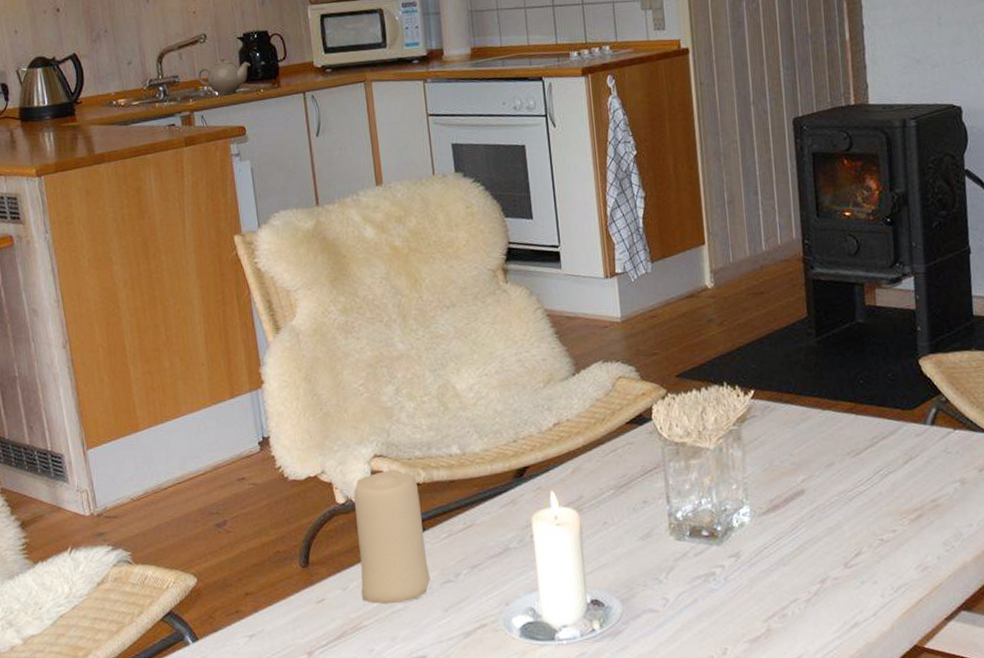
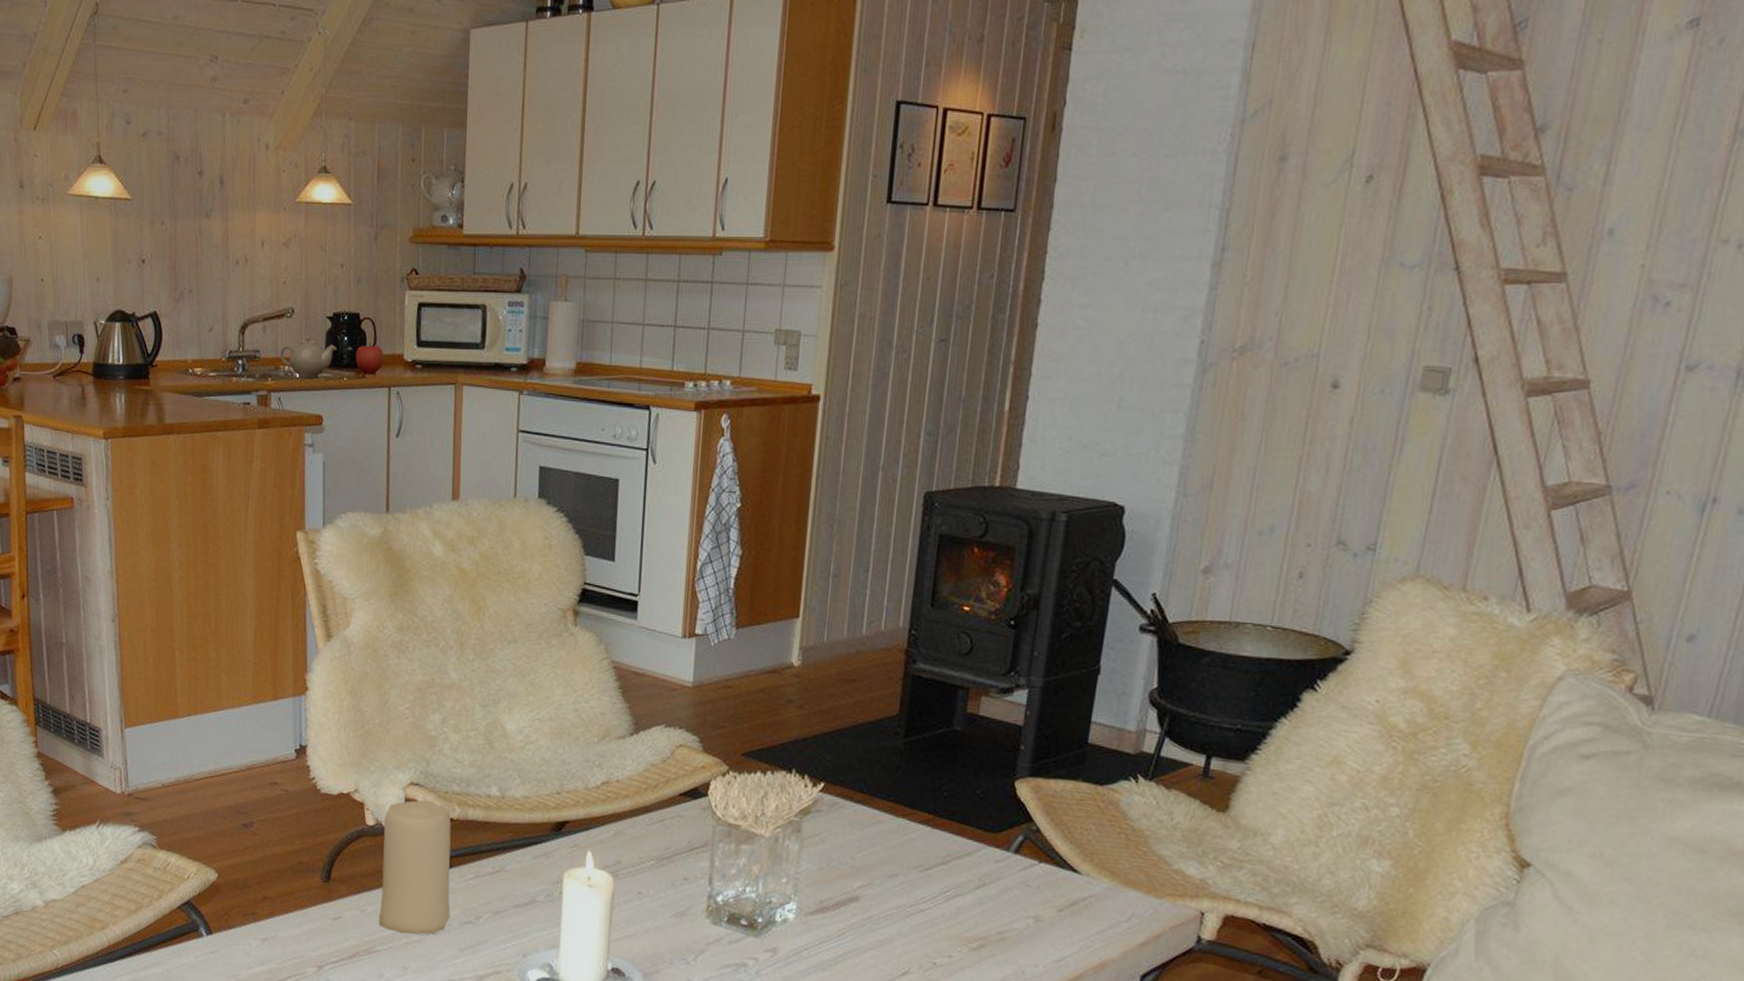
fruit: none [269,55,295,84] -> present [355,342,384,375]

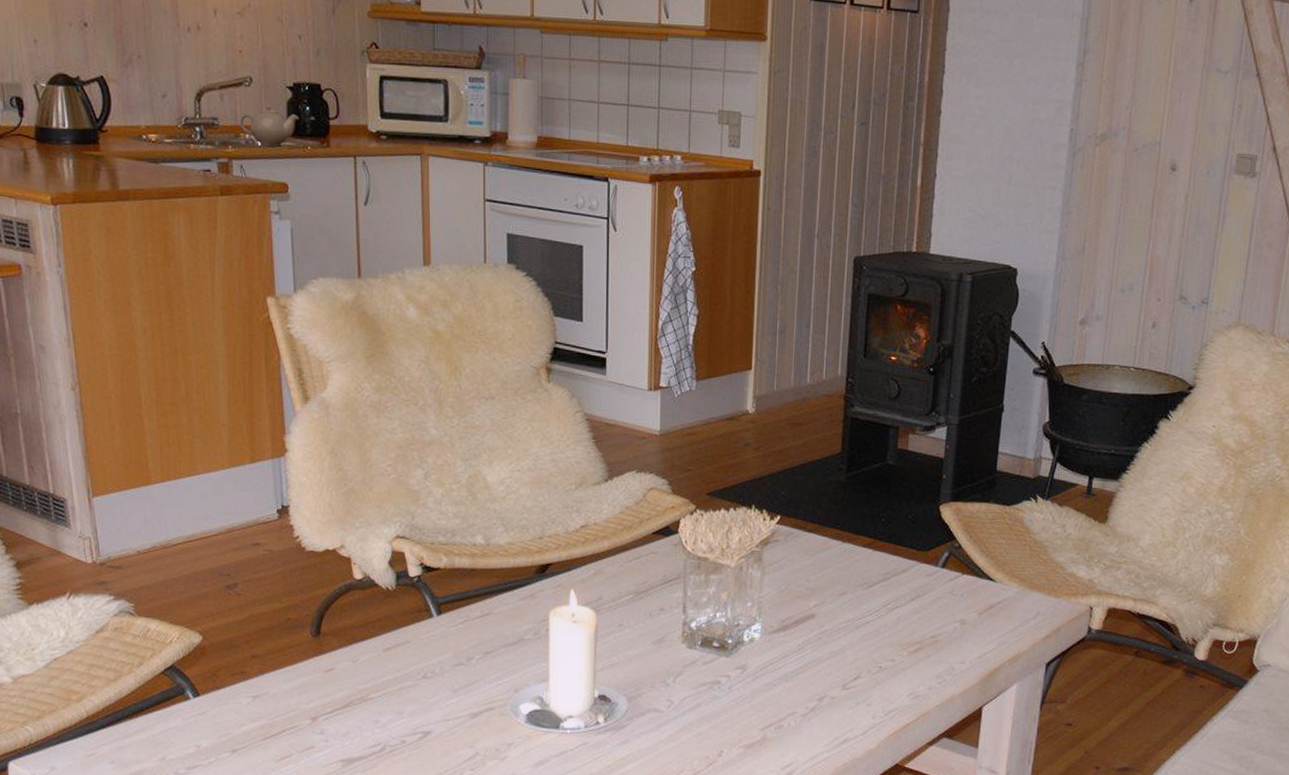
fruit: present [355,342,384,375] -> none [319,113,347,144]
candle: present [378,800,451,935] -> none [371,552,442,680]

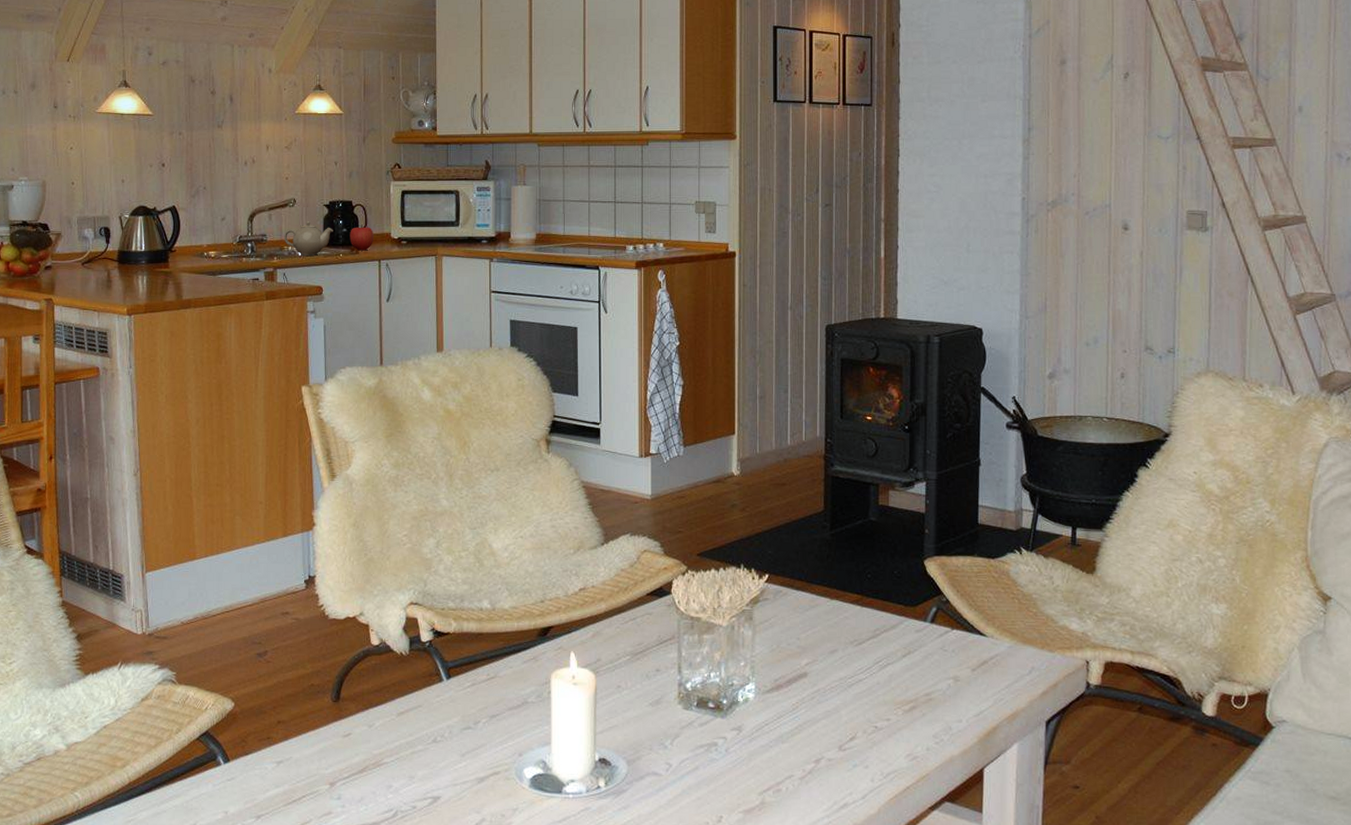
fruit: none [319,113,347,144] -> present [350,224,374,251]

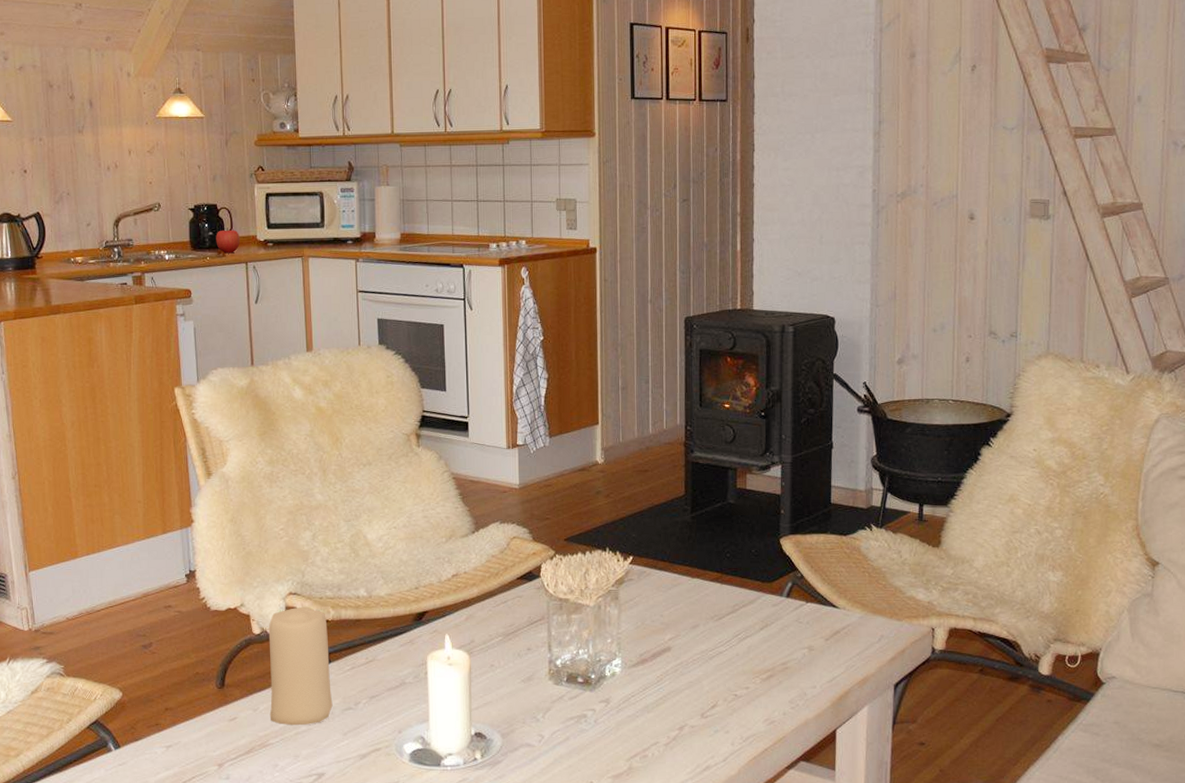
teapot: present [284,220,333,256] -> none [150,224,199,259]
candle: none [385,617,451,744] -> present [268,606,333,726]

